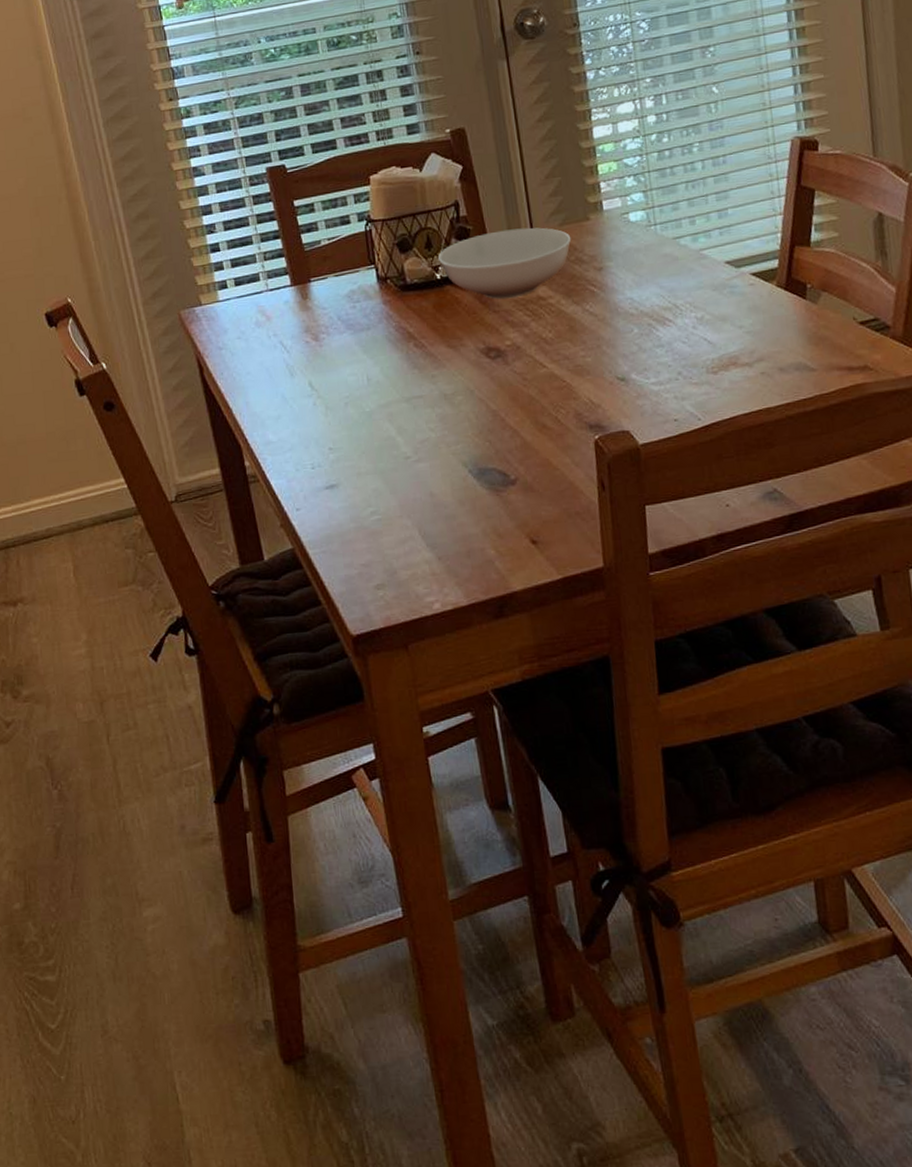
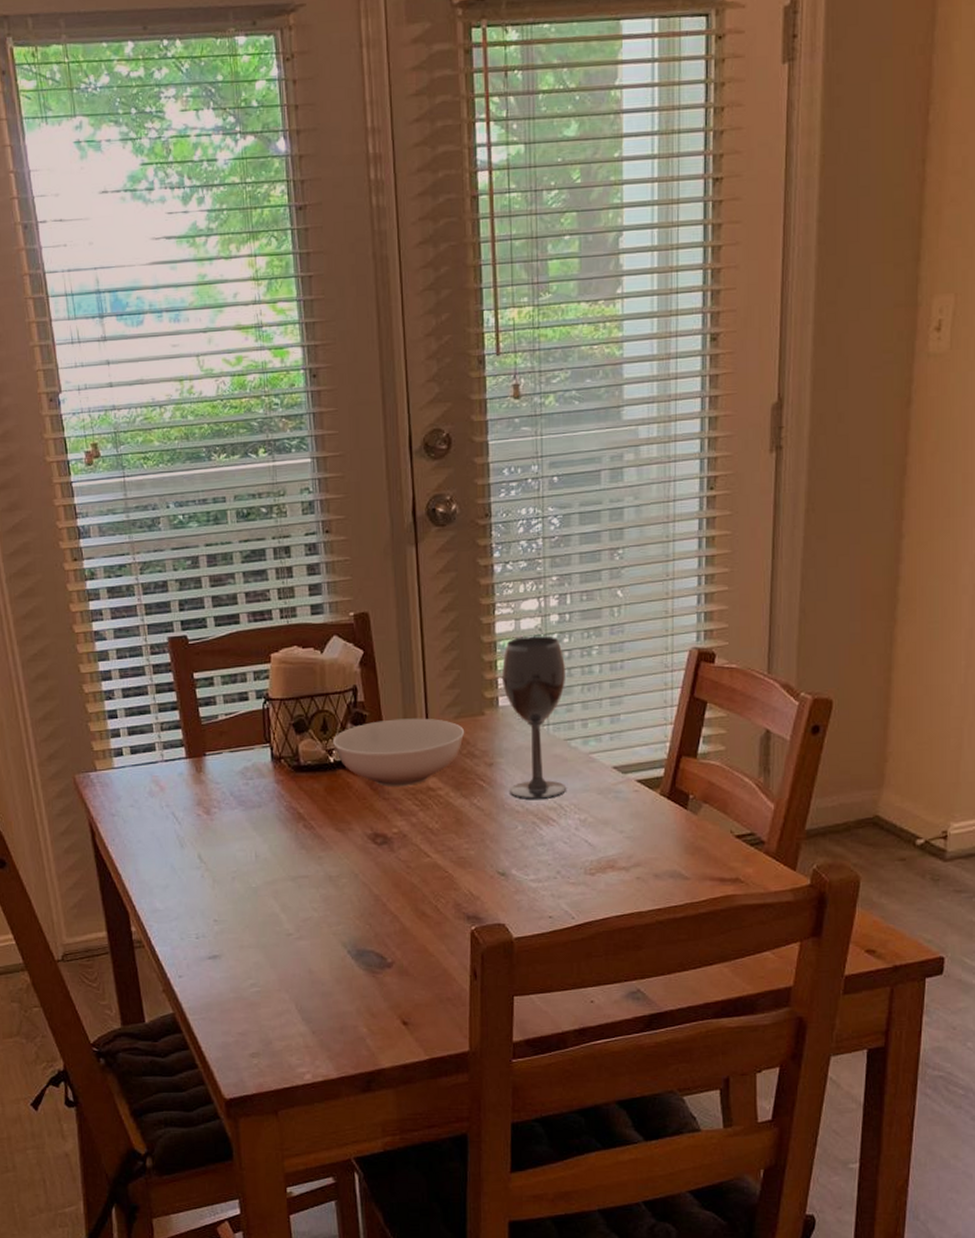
wine glass: none [603,136,680,301] -> present [502,636,567,799]

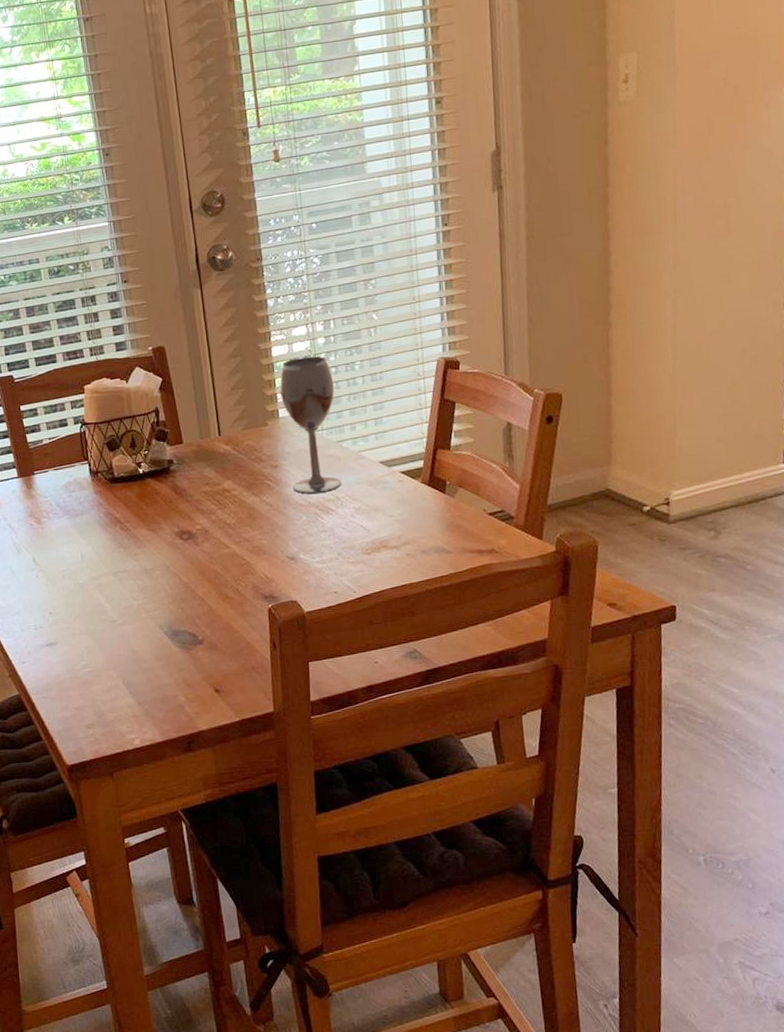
bowl: present [332,718,465,786] -> none [140,431,252,491]

